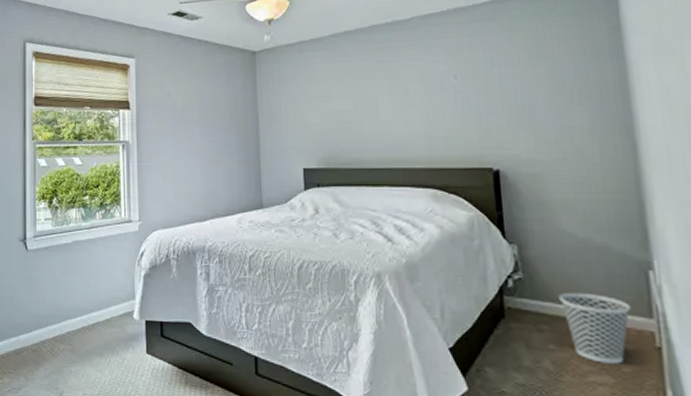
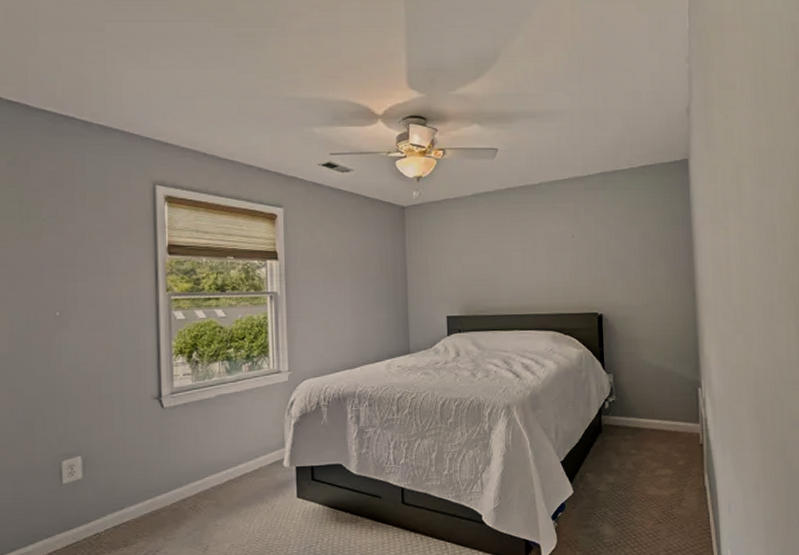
wastebasket: present [558,292,631,364] -> none [639,408,686,460]

